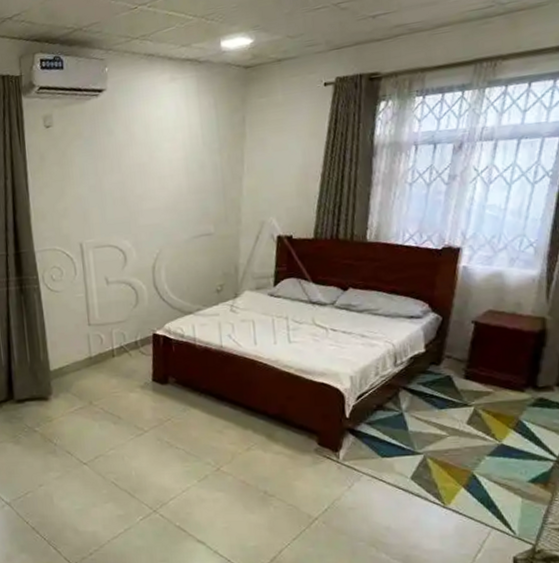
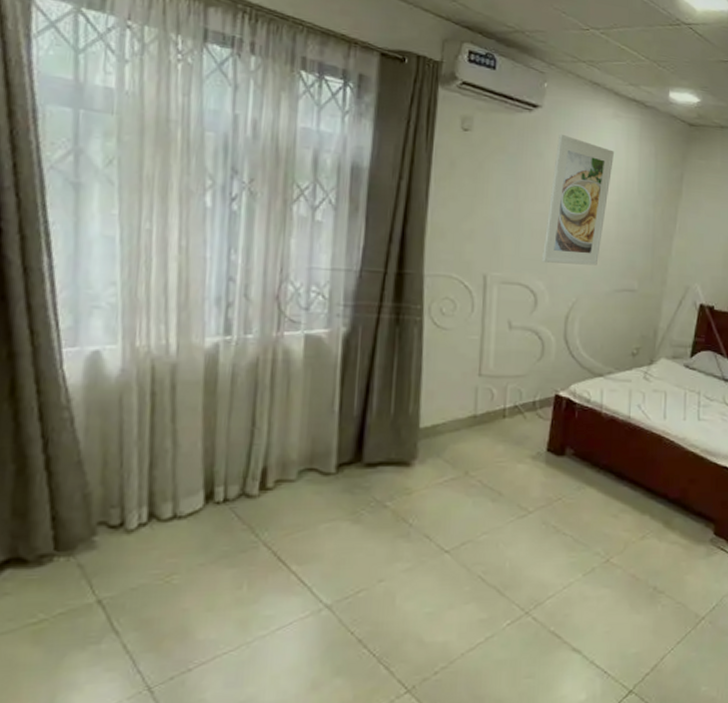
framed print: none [123,108,176,224] -> present [542,133,614,266]

